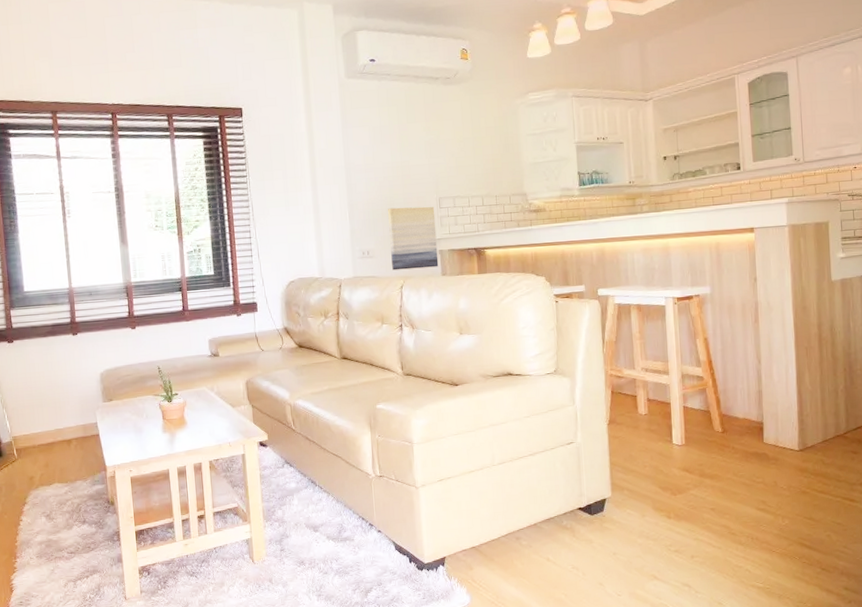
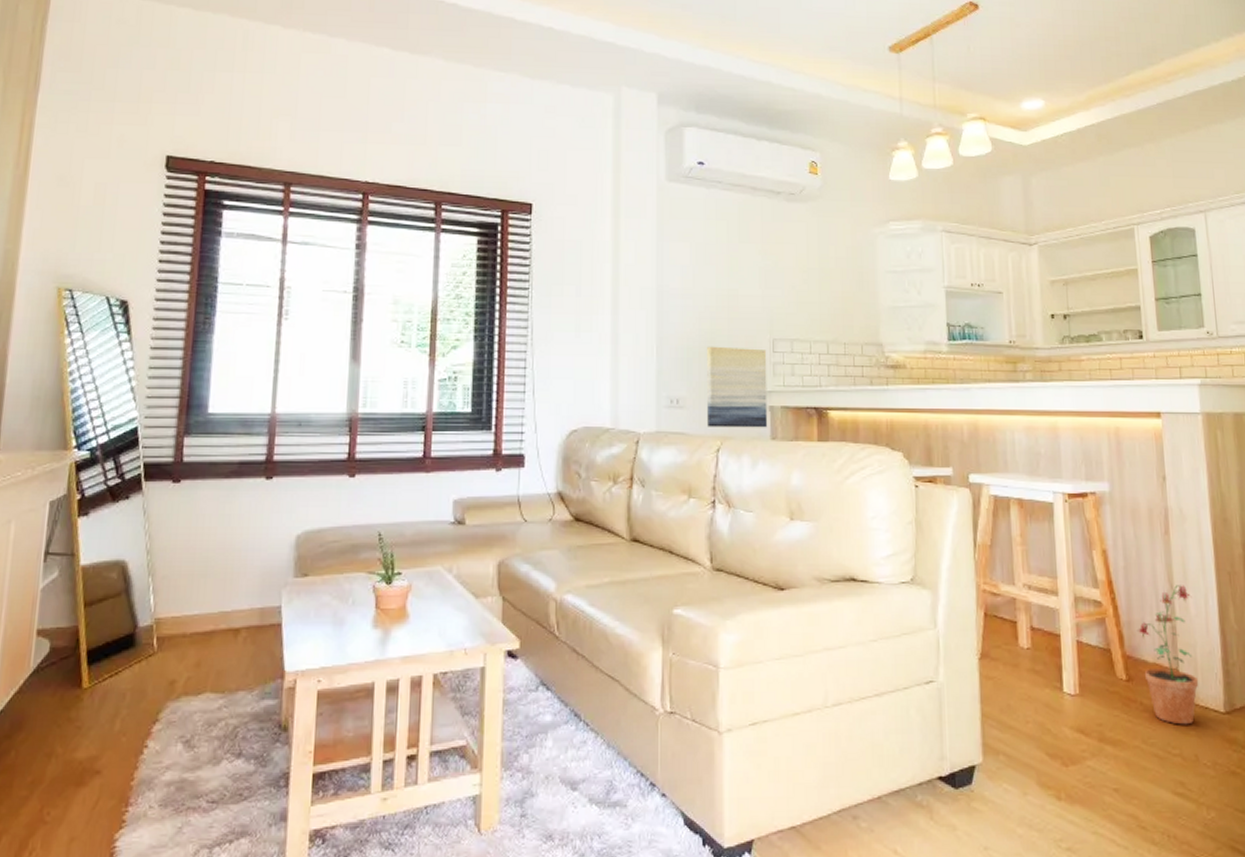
potted plant: none [732,360,779,461] -> present [1138,585,1199,725]

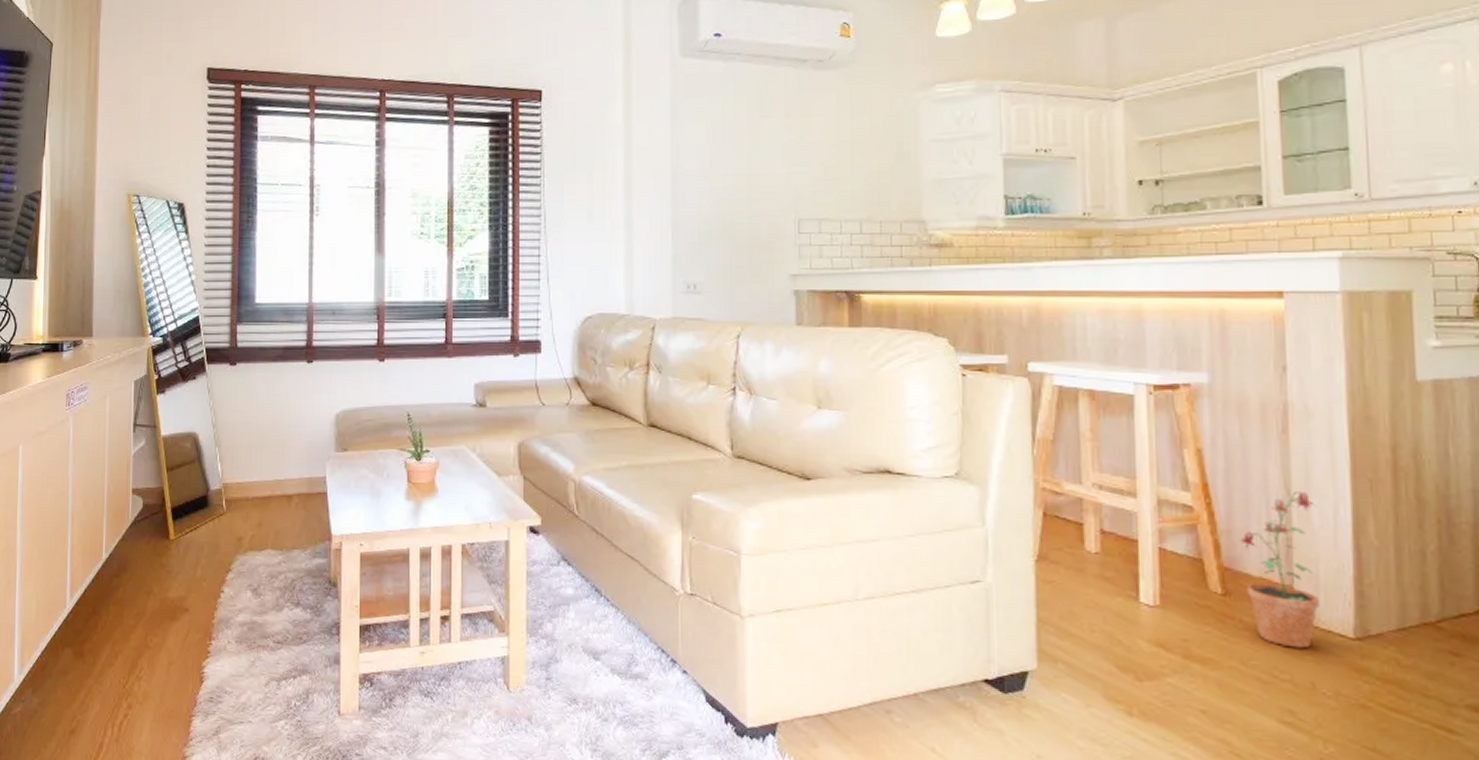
wall art: present [707,346,768,428] -> none [726,229,793,313]

